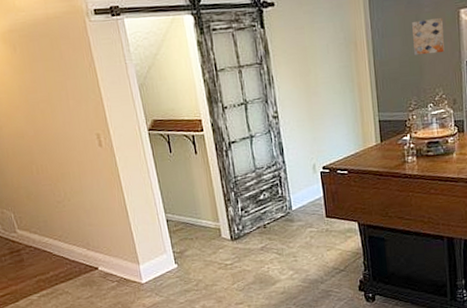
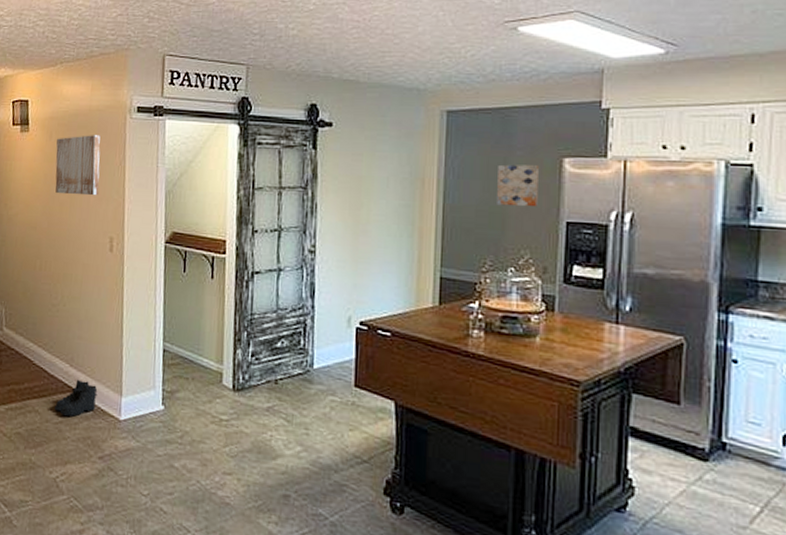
wall art: none [22,41,76,103] -> present [55,135,101,196]
boots: none [82,258,118,291] -> present [54,379,98,417]

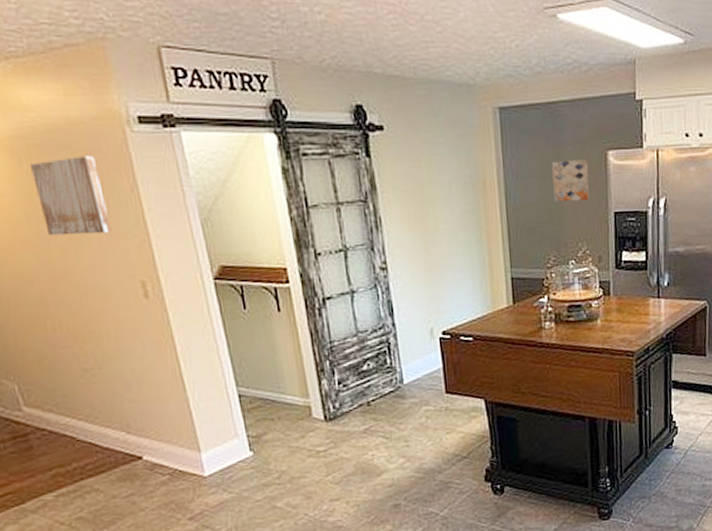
boots: present [54,379,98,417] -> none [119,445,171,487]

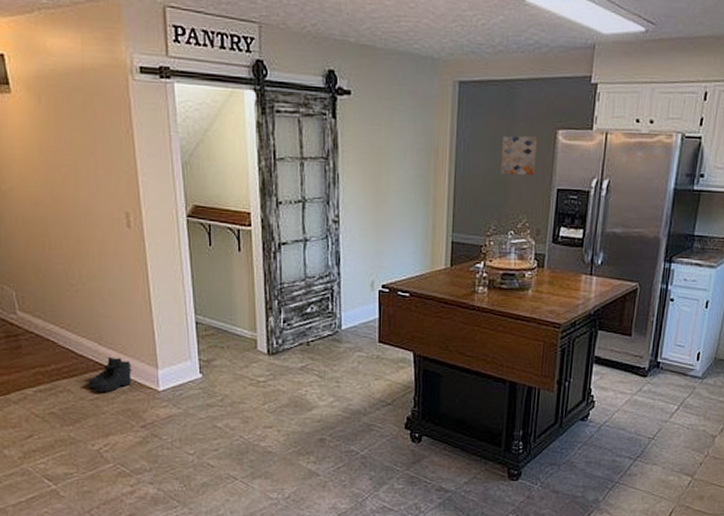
wall art: present [30,156,112,236] -> none [48,98,107,168]
boots: none [119,445,171,487] -> present [88,356,132,392]

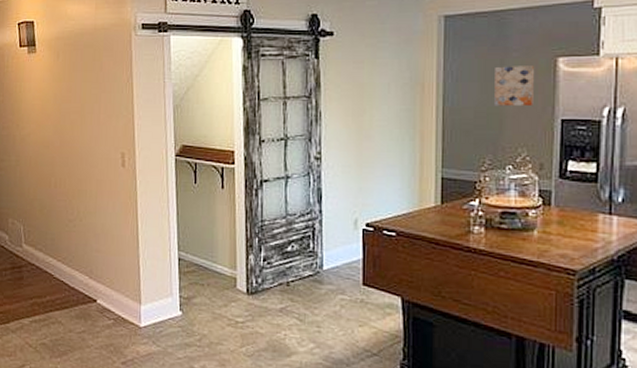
boots: present [88,356,132,392] -> none [77,290,117,326]

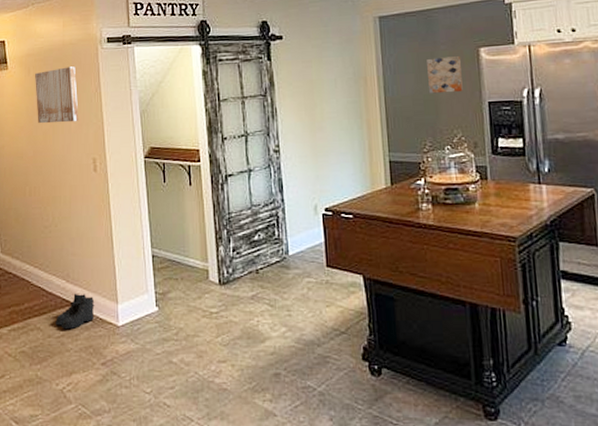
wall art: none [64,53,109,113] -> present [35,66,79,124]
boots: none [77,290,117,326] -> present [55,293,95,329]

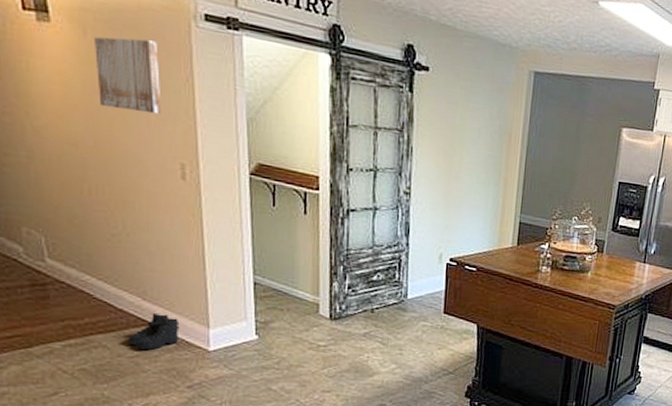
wall art: present [427,55,463,94] -> none [569,127,605,168]

